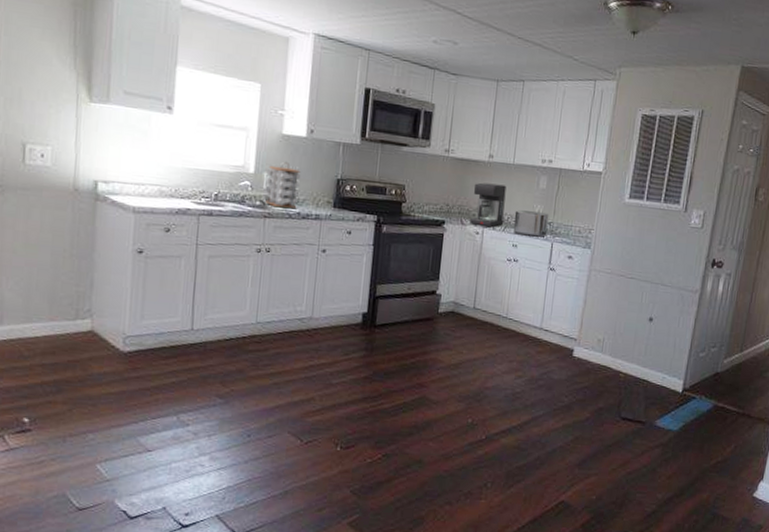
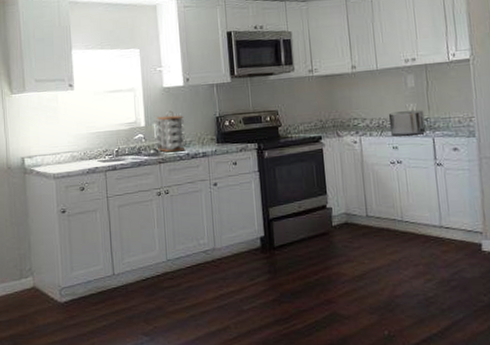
coffee maker: present [470,182,507,228] -> none [342,91,380,135]

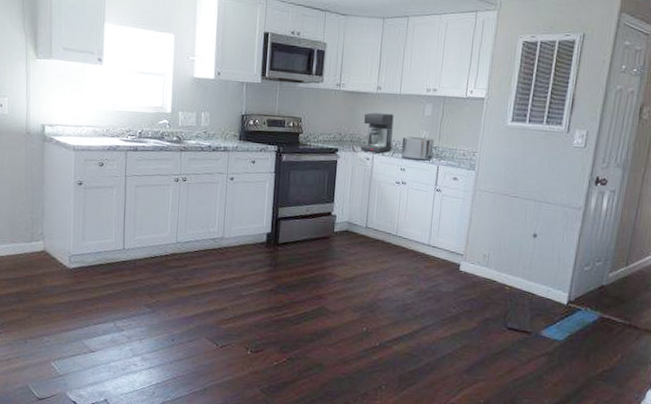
spice rack: present [156,110,186,153] -> none [181,101,210,143]
coffee maker: none [342,91,380,135] -> present [361,112,394,154]

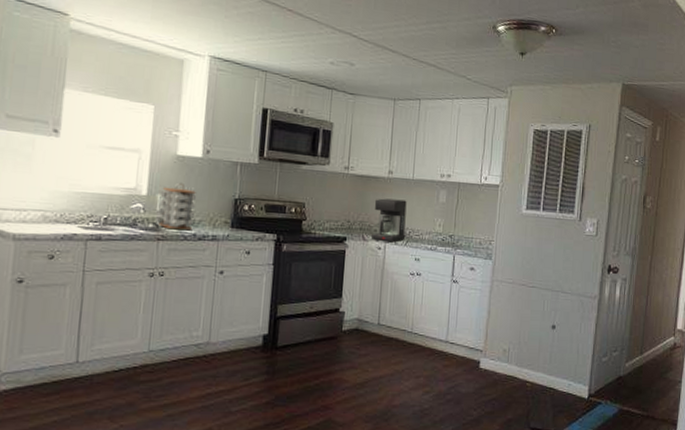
spice rack: none [181,101,210,143] -> present [158,182,196,231]
toaster: present [400,136,435,161] -> none [415,224,450,250]

